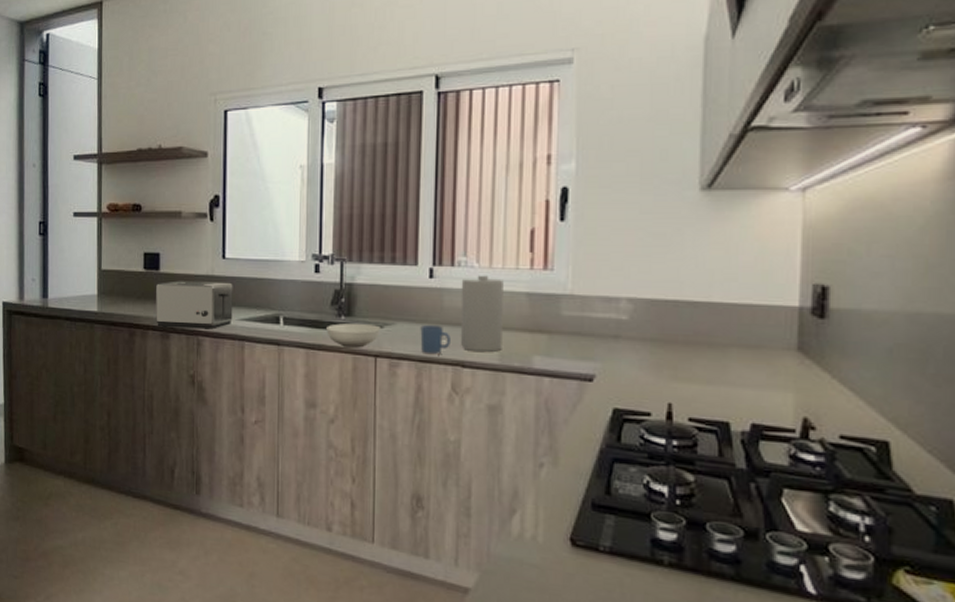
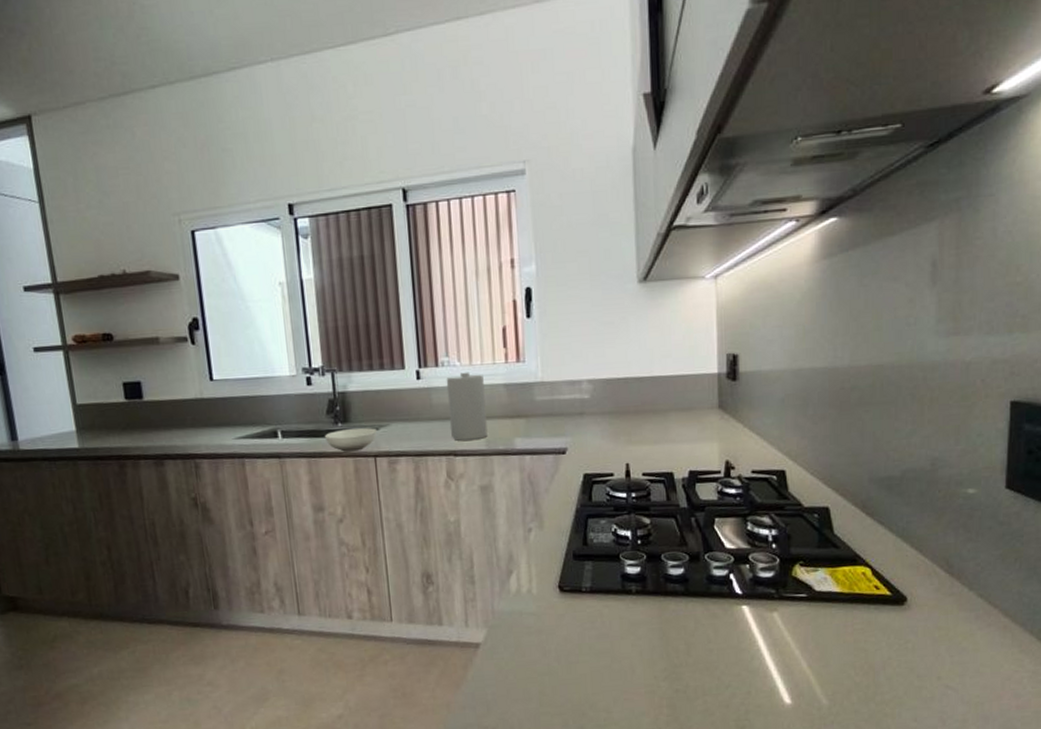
toaster: present [156,281,233,331] -> none [142,403,229,456]
mug: present [420,324,451,355] -> none [413,421,442,449]

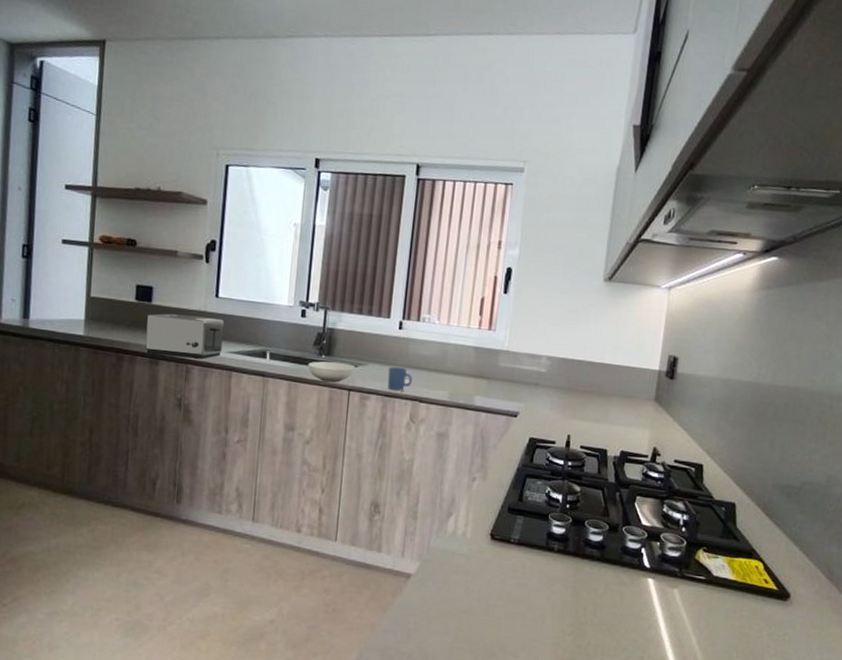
toaster: none [142,403,229,456] -> present [145,313,225,360]
mug: none [413,421,442,449] -> present [387,366,412,392]
paper towel holder: present [446,372,488,441] -> none [419,330,457,391]

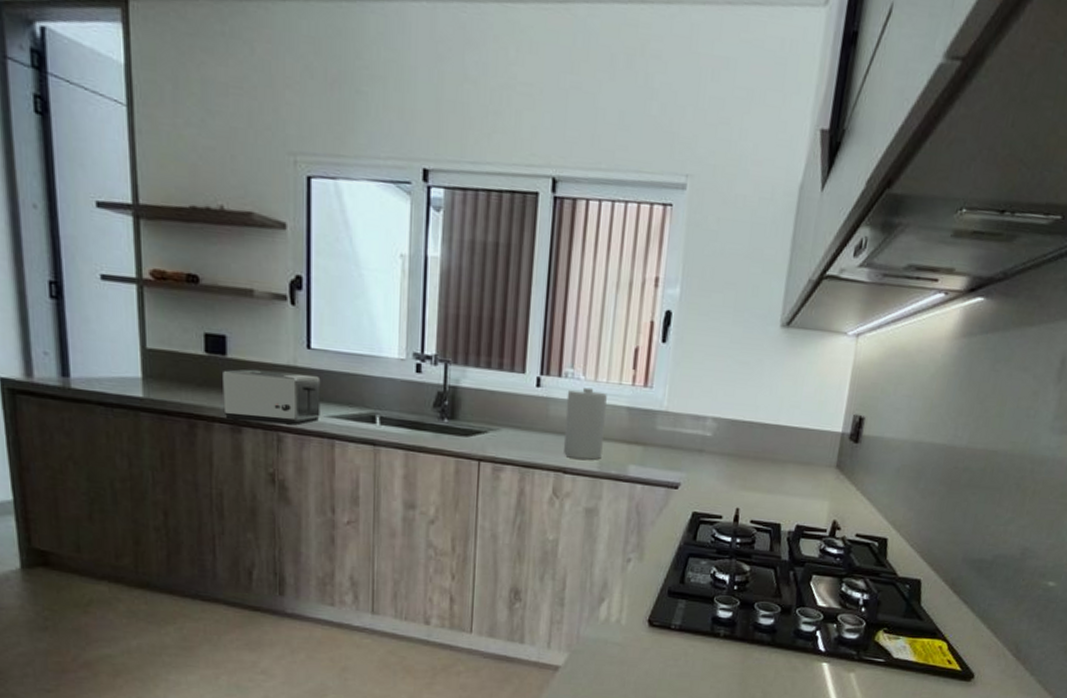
bowl: present [308,361,356,384] -> none [428,426,486,453]
mug: present [387,366,412,392] -> none [524,431,554,461]
paper towel holder: none [419,330,457,391] -> present [563,387,607,460]

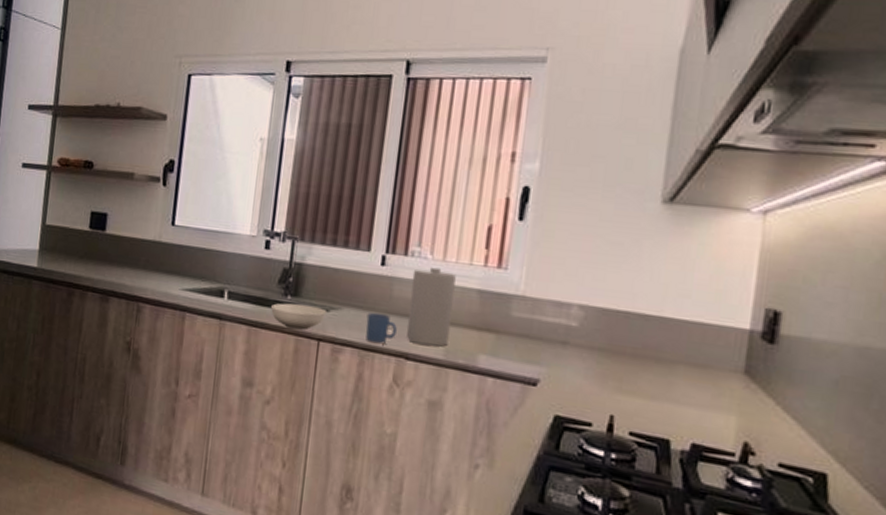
toaster: present [223,369,321,427] -> none [96,243,180,298]
bowl: none [428,426,486,453] -> present [271,303,328,331]
mug: none [524,431,554,461] -> present [365,312,397,345]

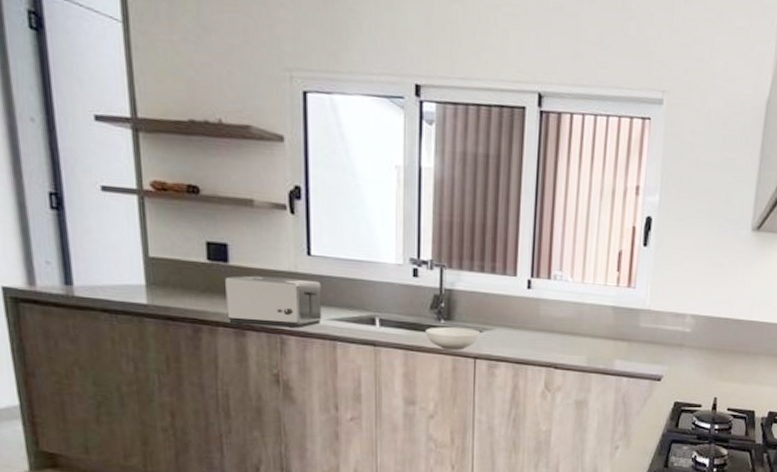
toaster: none [96,243,180,298] -> present [225,275,322,330]
mug: present [365,312,397,345] -> none [517,330,545,358]
paper towel holder: present [406,267,456,347] -> none [553,288,594,356]

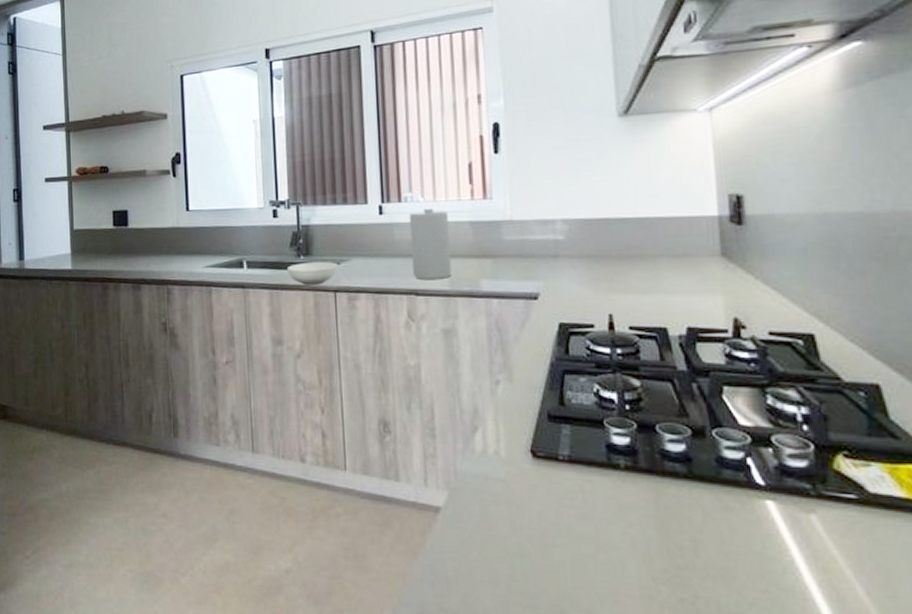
toaster: present [225,275,322,330] -> none [126,232,199,280]
paper towel holder: none [553,288,594,356] -> present [409,208,452,279]

